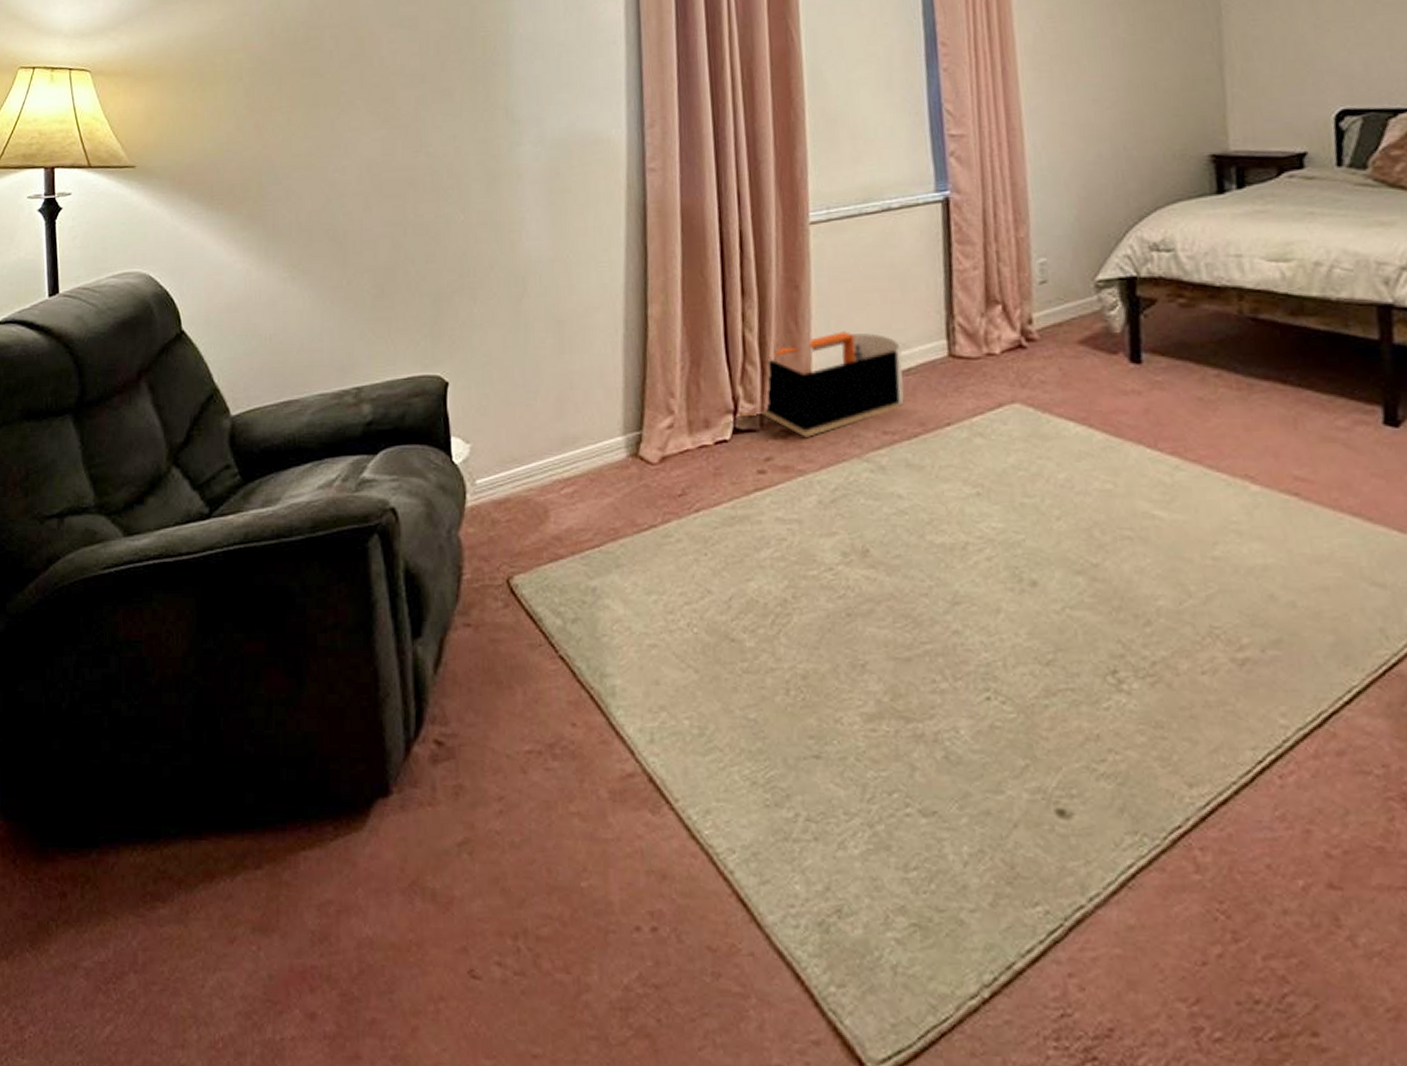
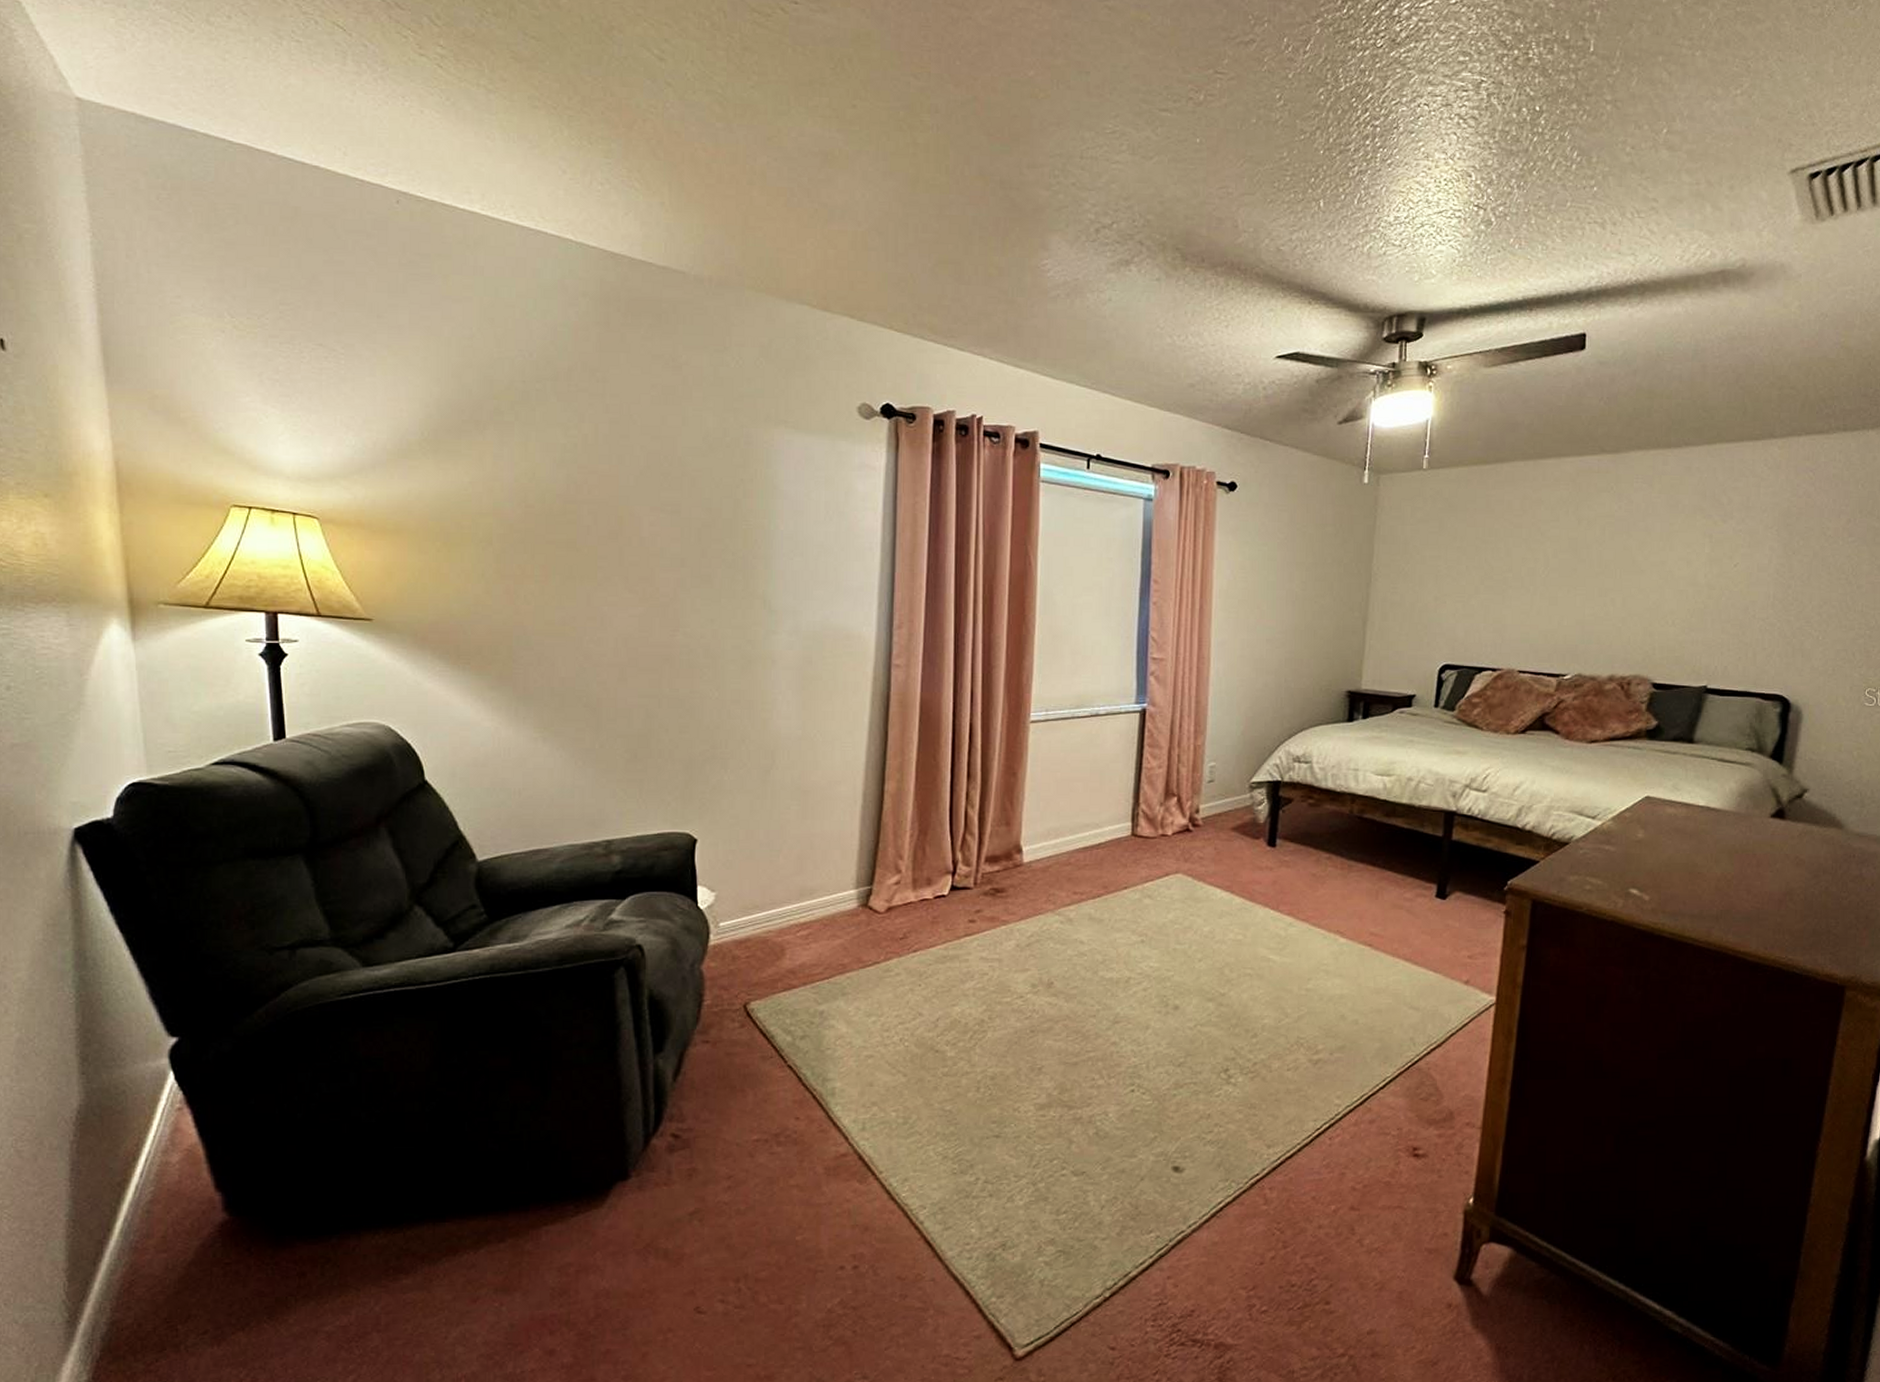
storage bin: present [762,331,904,437] -> none [976,812,1095,895]

